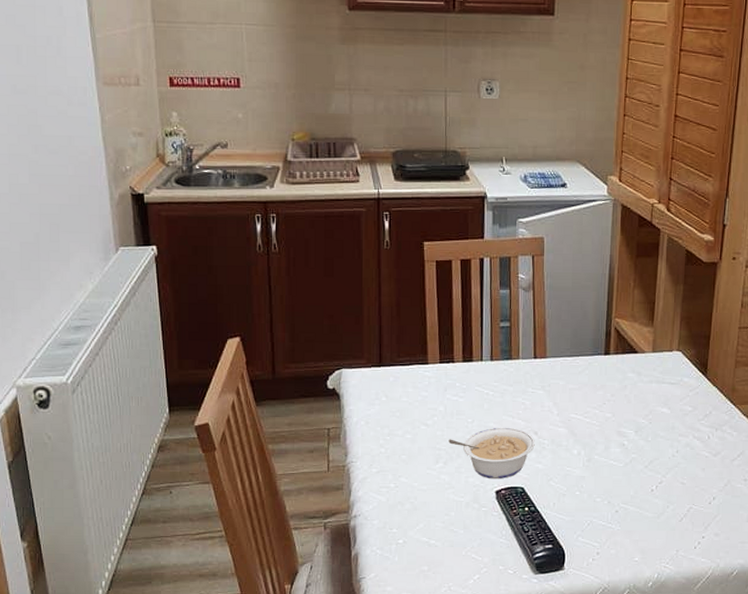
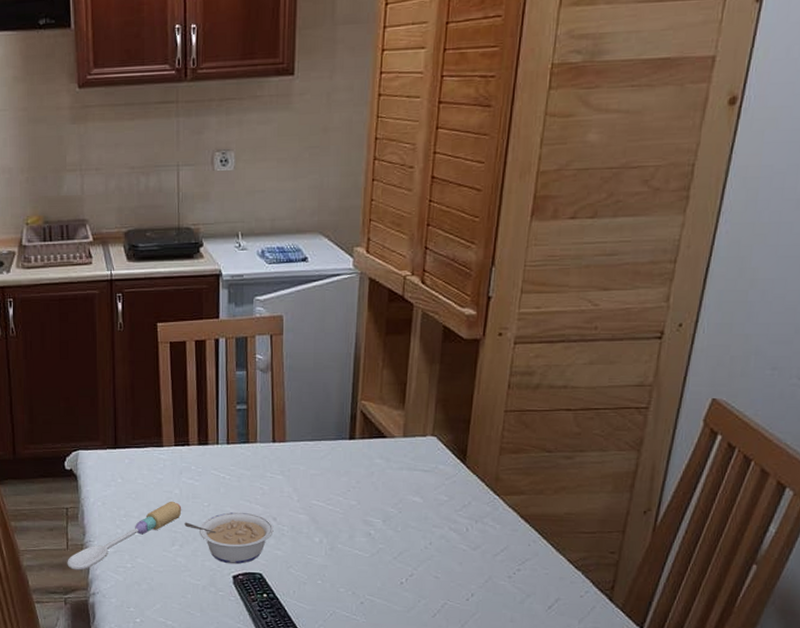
spoon: none [327,418,446,493] -> present [67,501,182,571]

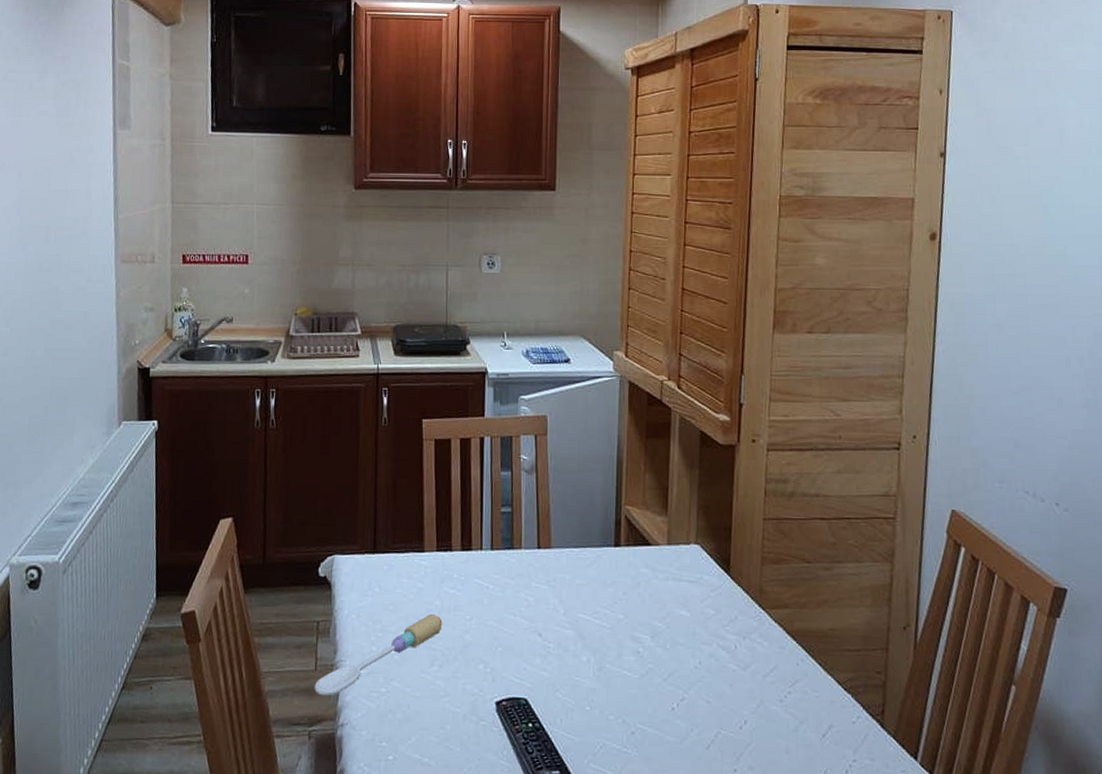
legume: present [184,512,274,564] -> none [445,626,539,688]

